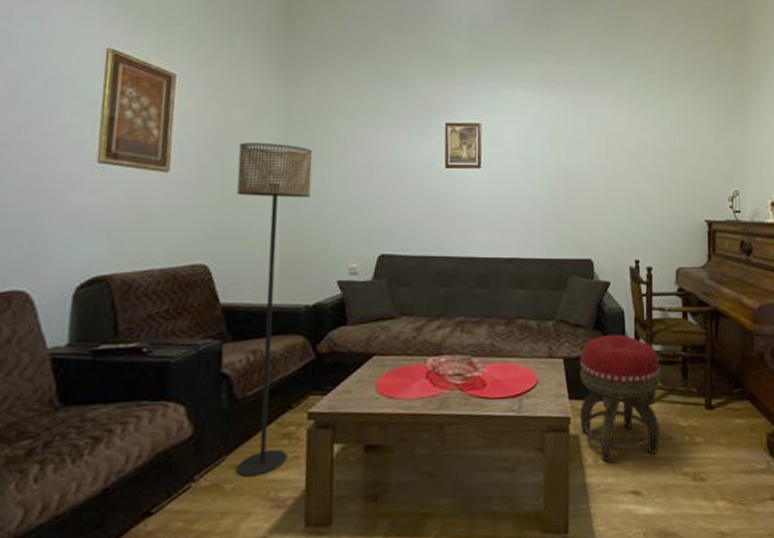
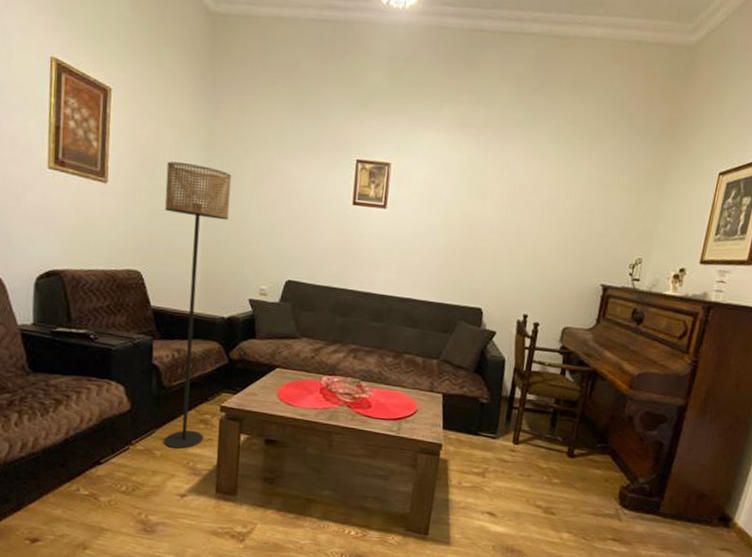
footstool: present [579,334,661,462] -> none [450,379,532,486]

